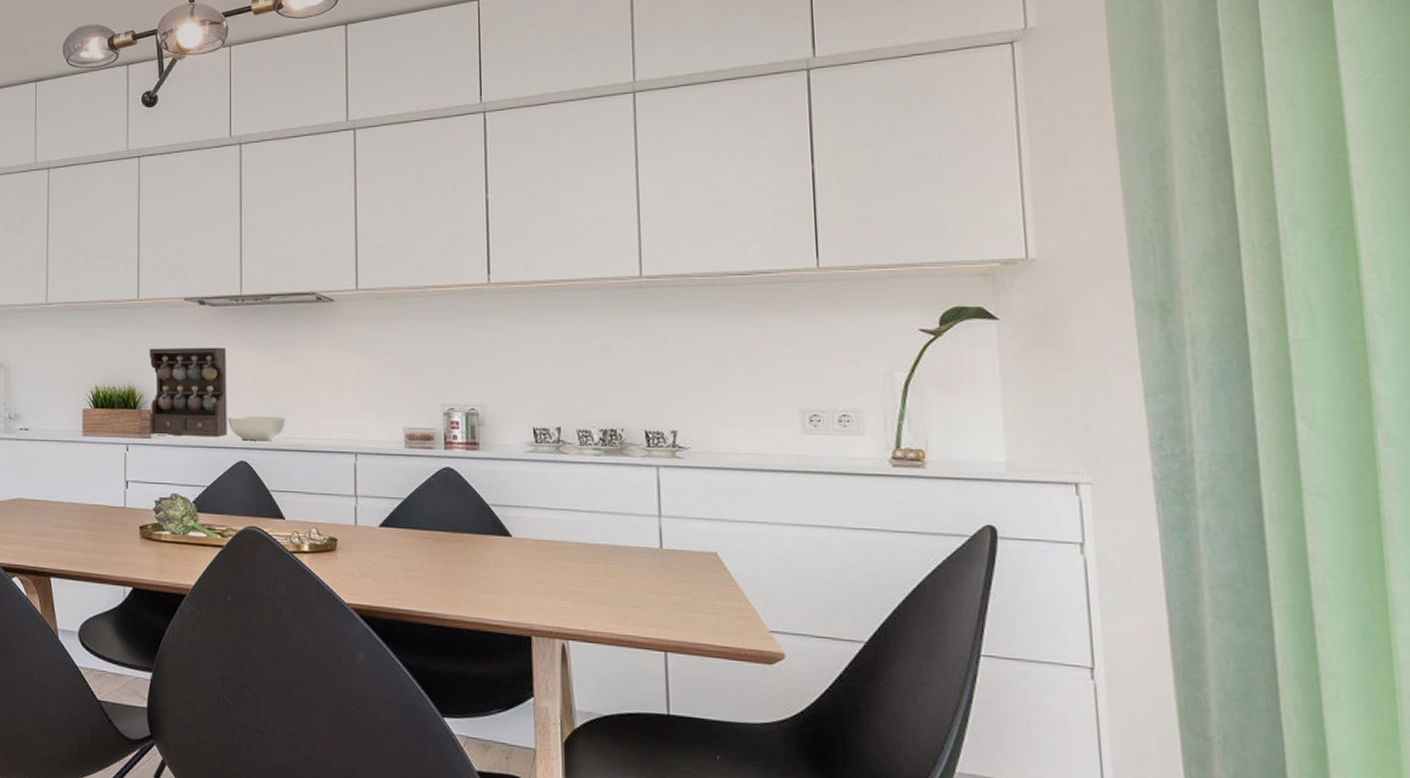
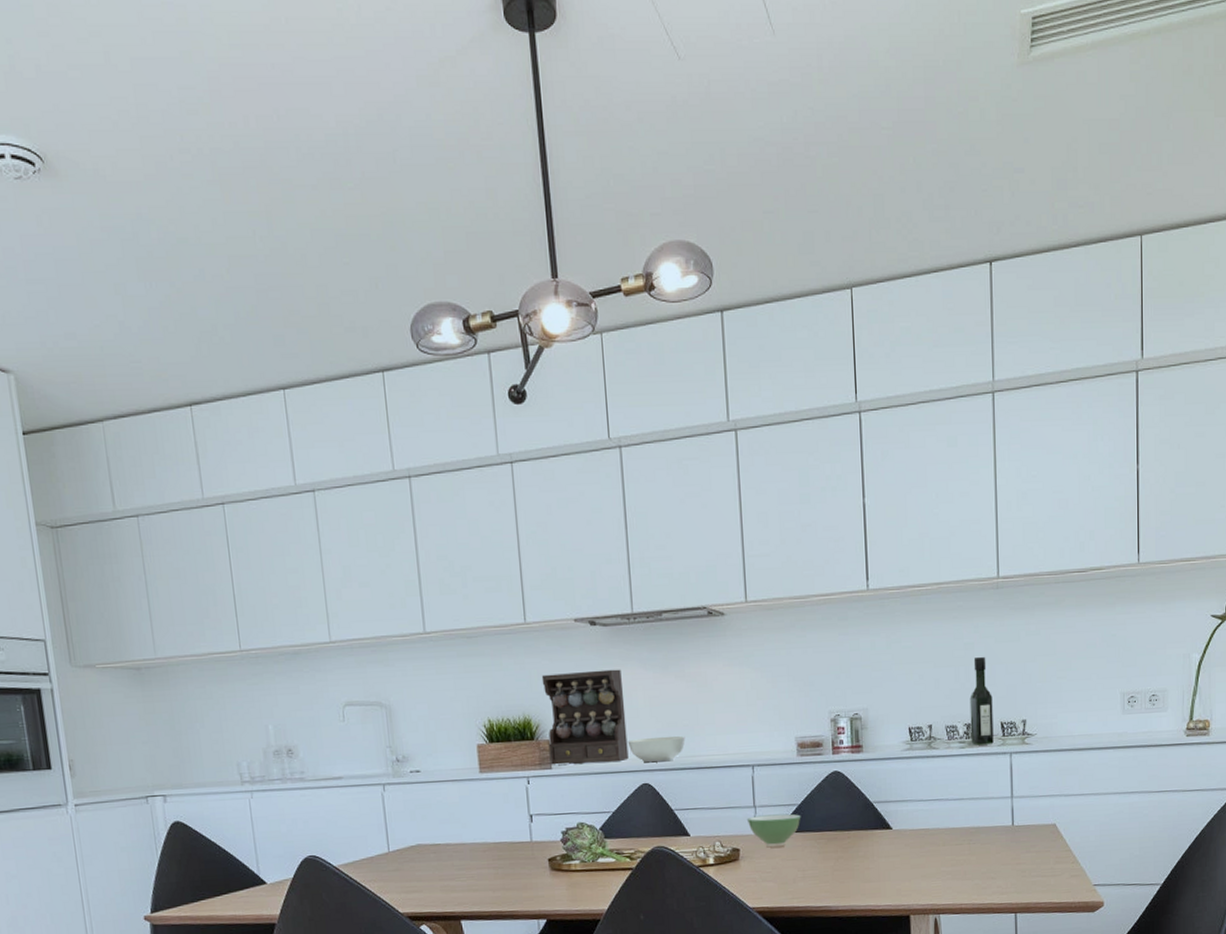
bowl: none [346,506,407,542] -> present [746,813,801,848]
bottle: none [606,359,636,454] -> present [969,657,994,745]

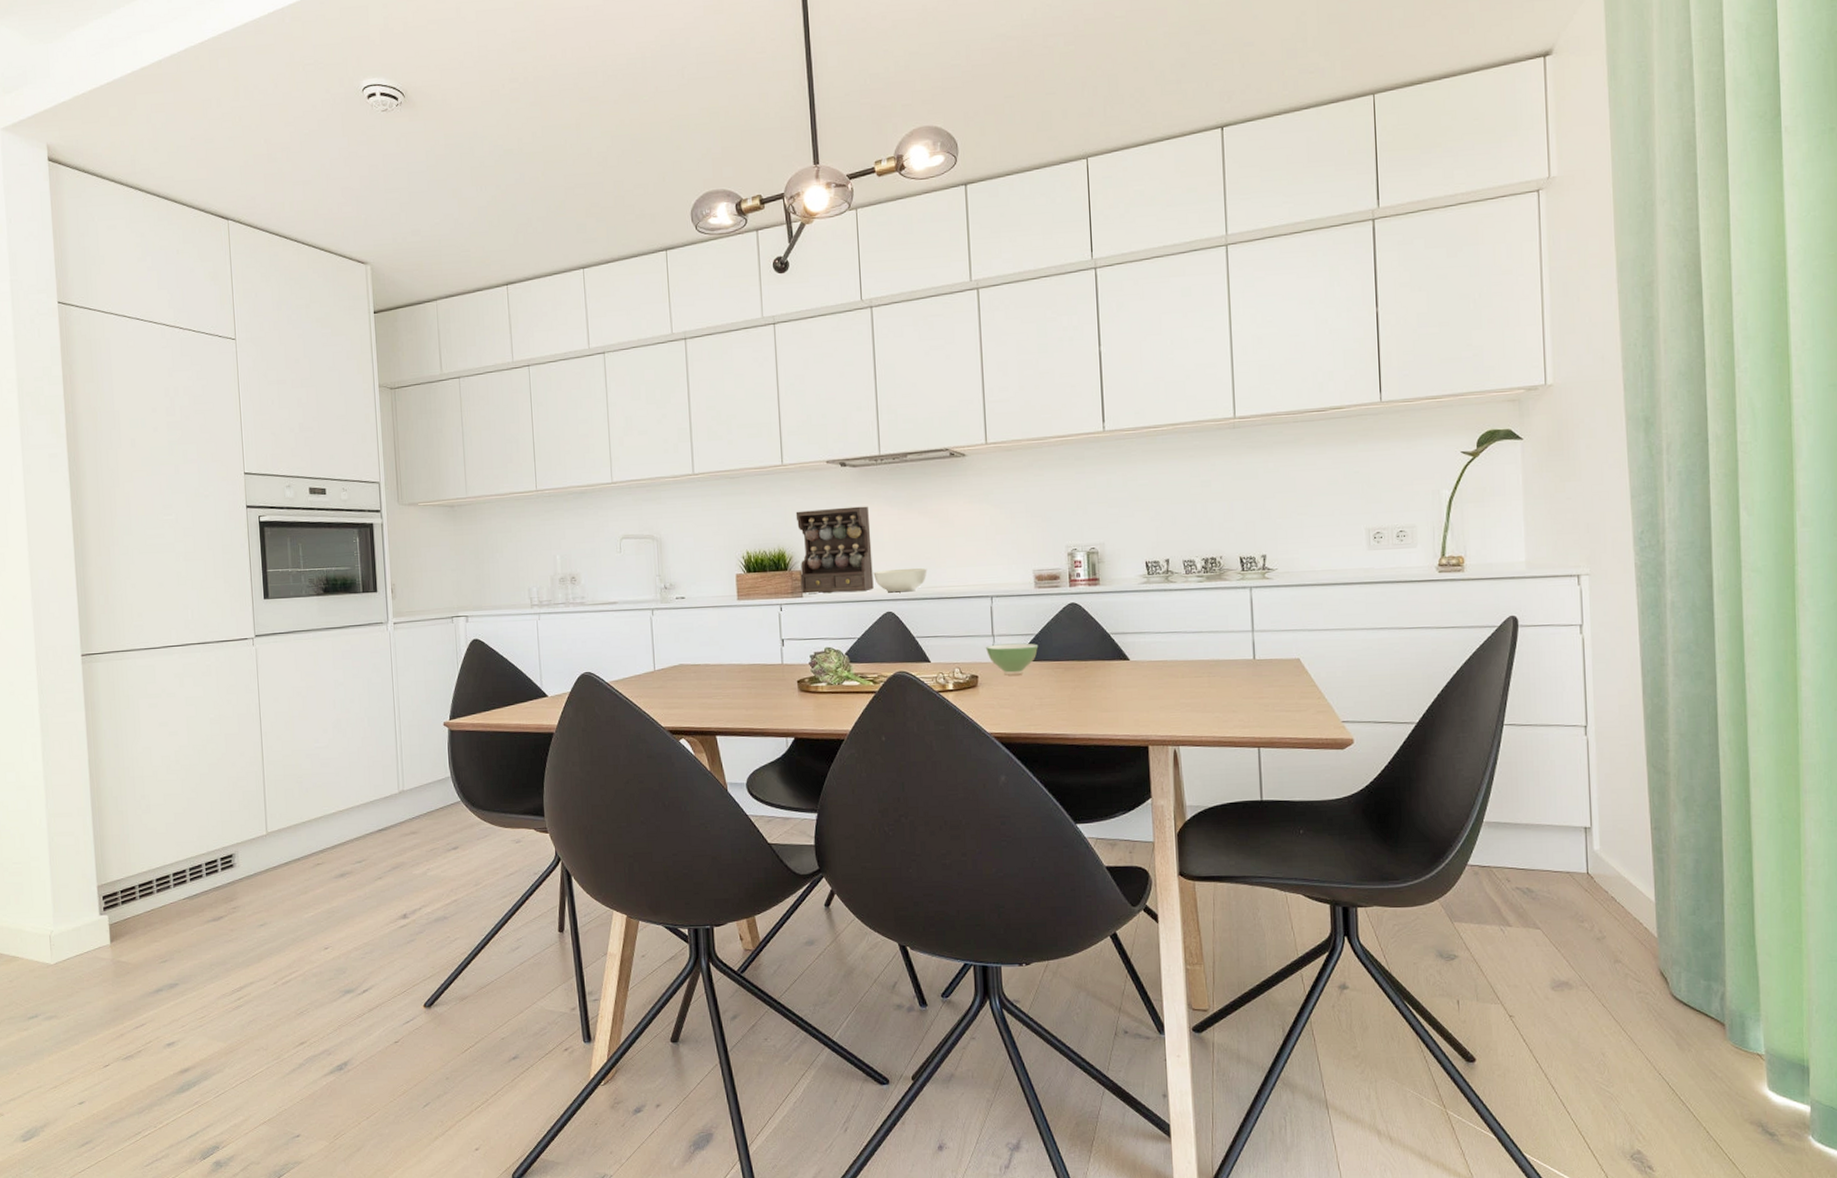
bottle: present [969,657,994,745] -> none [1207,494,1233,580]

